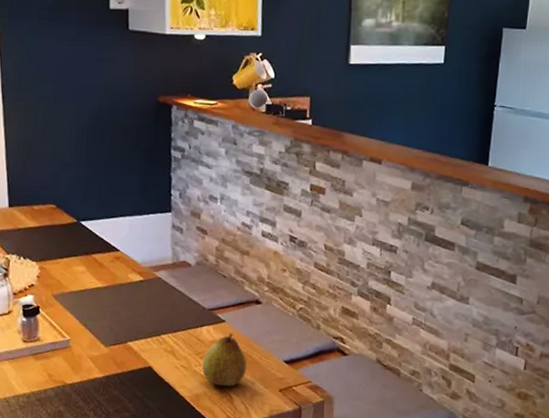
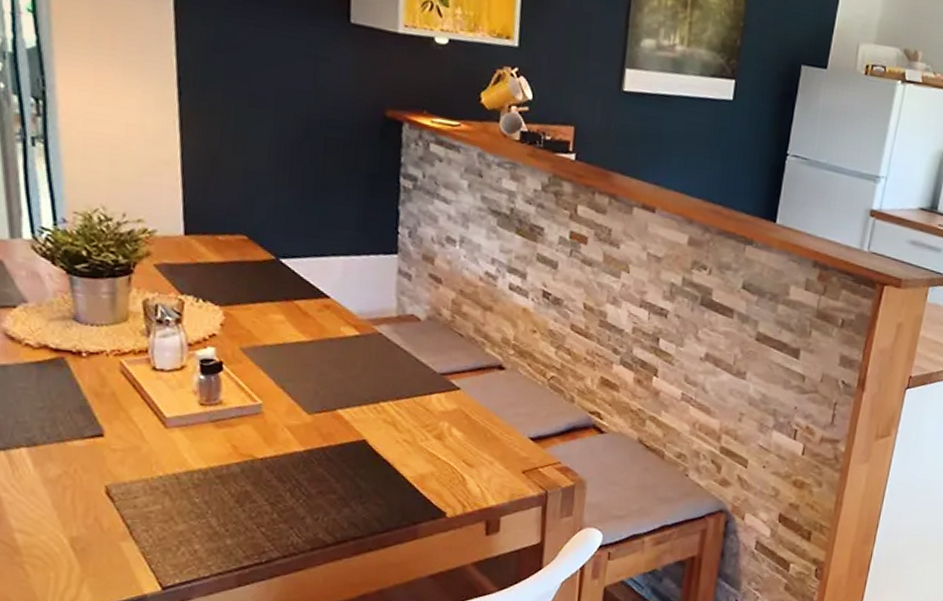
fruit: present [202,333,247,387] -> none [430,403,485,467]

